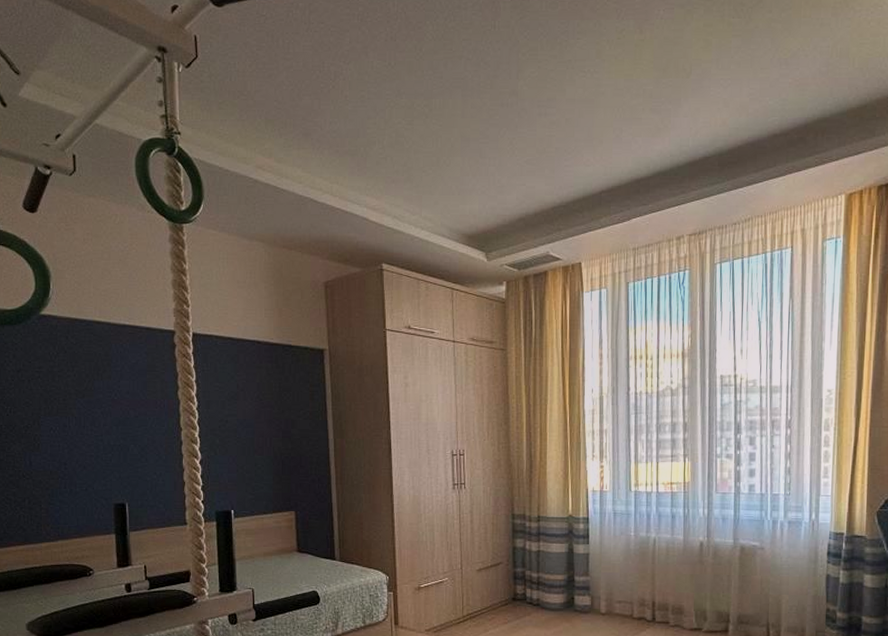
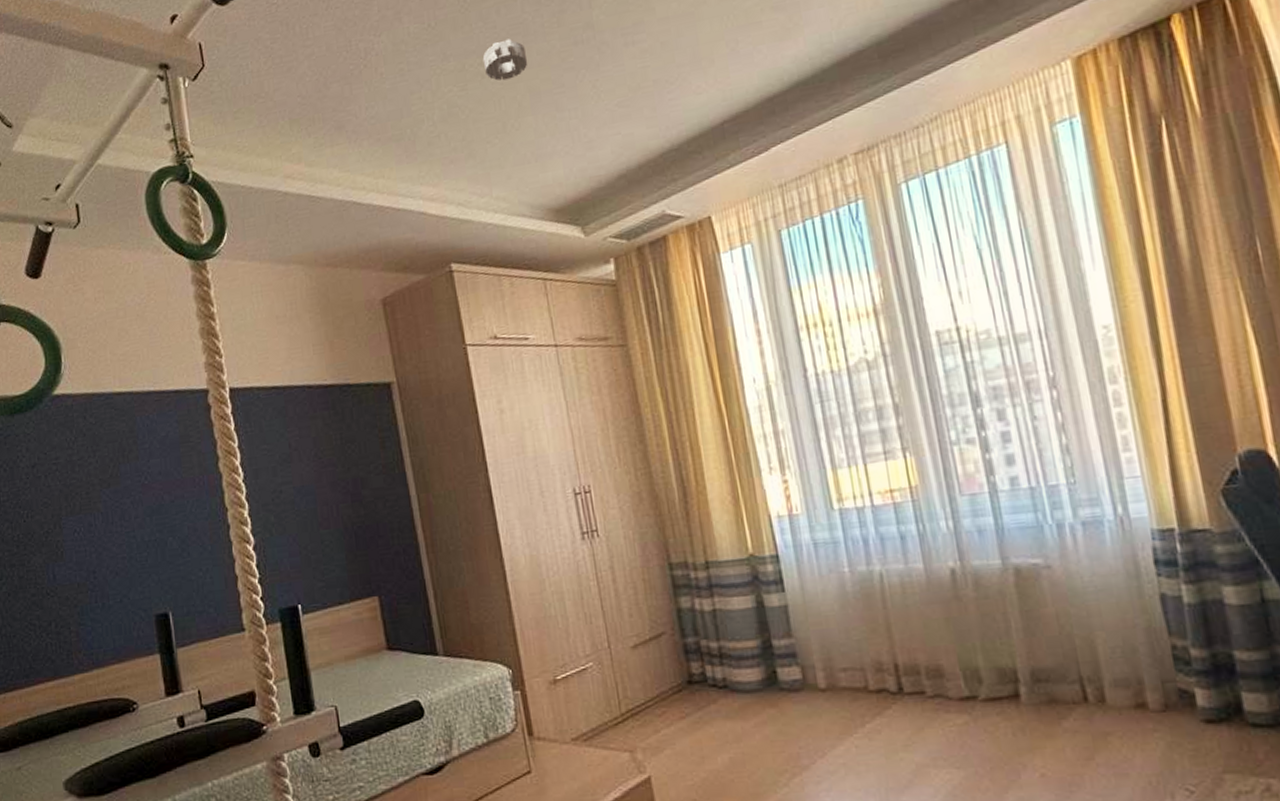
smoke detector: none [428,89,464,123] -> present [482,38,528,81]

